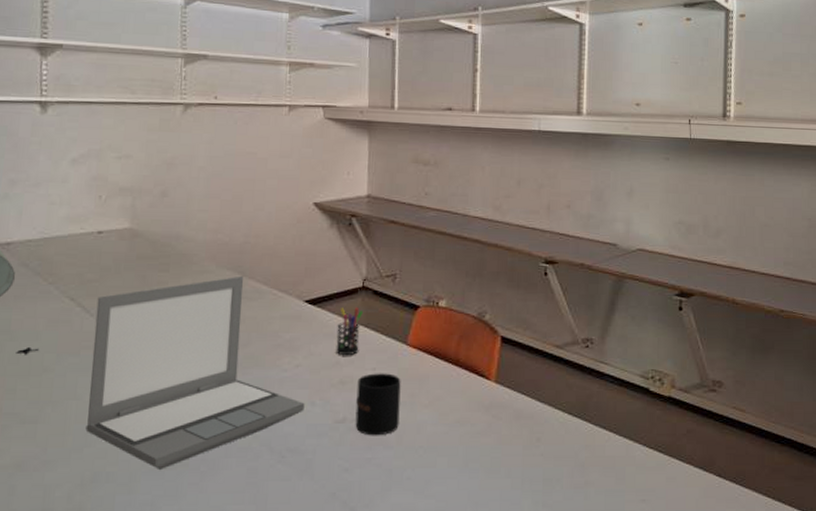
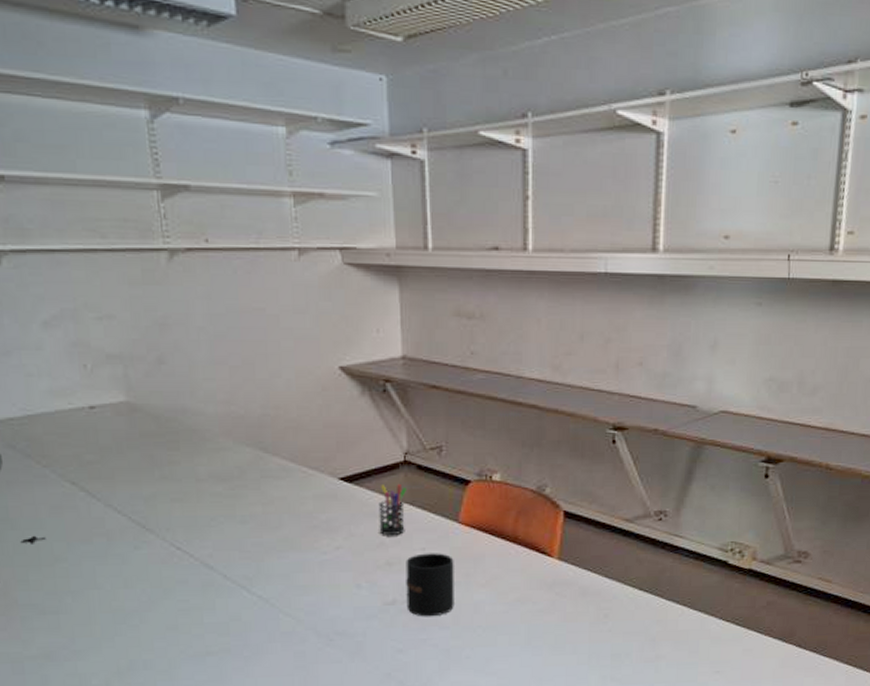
laptop: present [85,275,305,471] -> none [102,452,350,657]

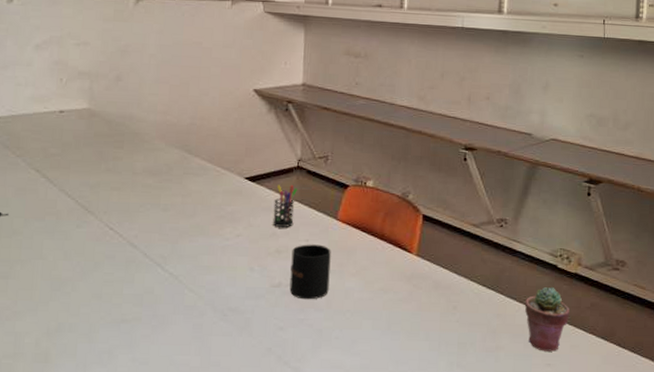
potted succulent: none [689,585,742,658] -> present [524,286,569,352]

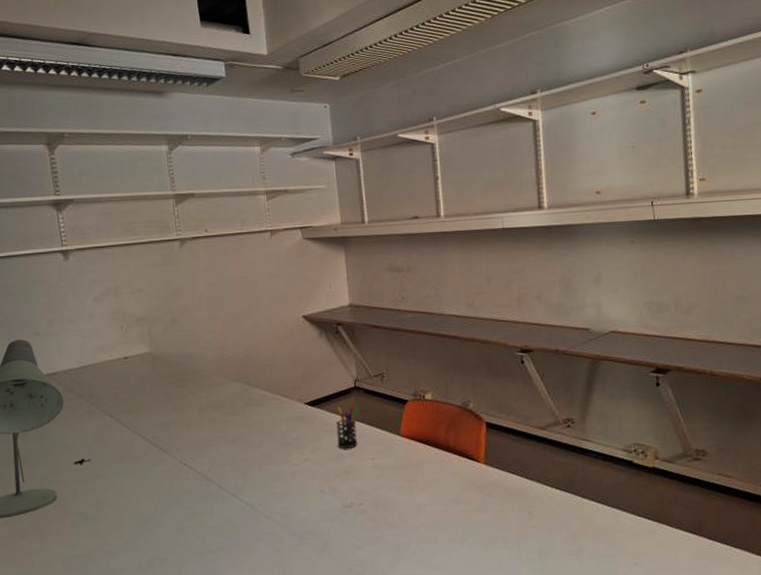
mug: present [289,244,331,300] -> none [359,462,401,518]
potted succulent: present [524,286,569,352] -> none [603,483,652,551]

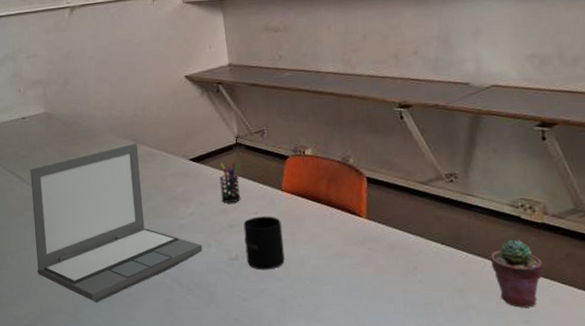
laptop: none [131,385,316,555] -> present [30,143,203,304]
mug: none [359,462,401,518] -> present [243,216,285,270]
potted succulent: none [603,483,652,551] -> present [490,239,543,308]

